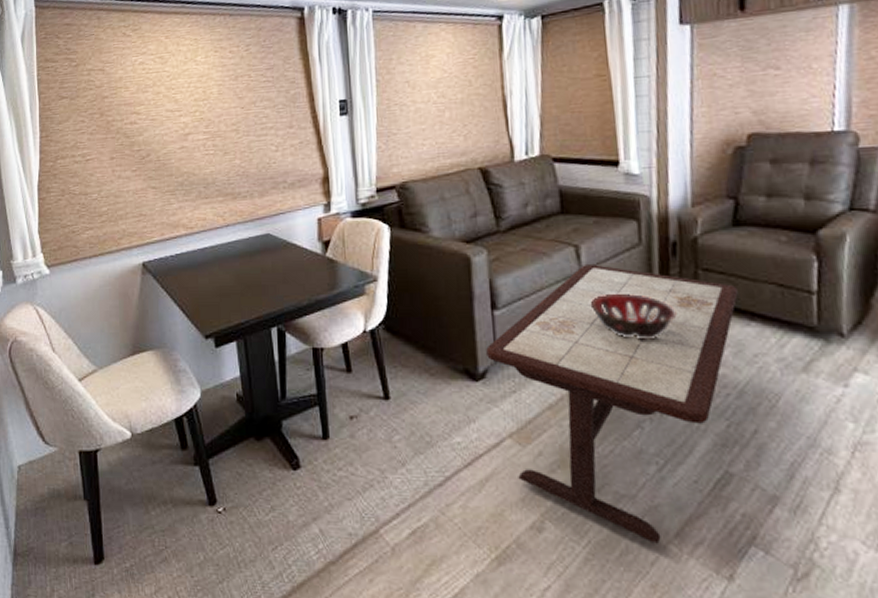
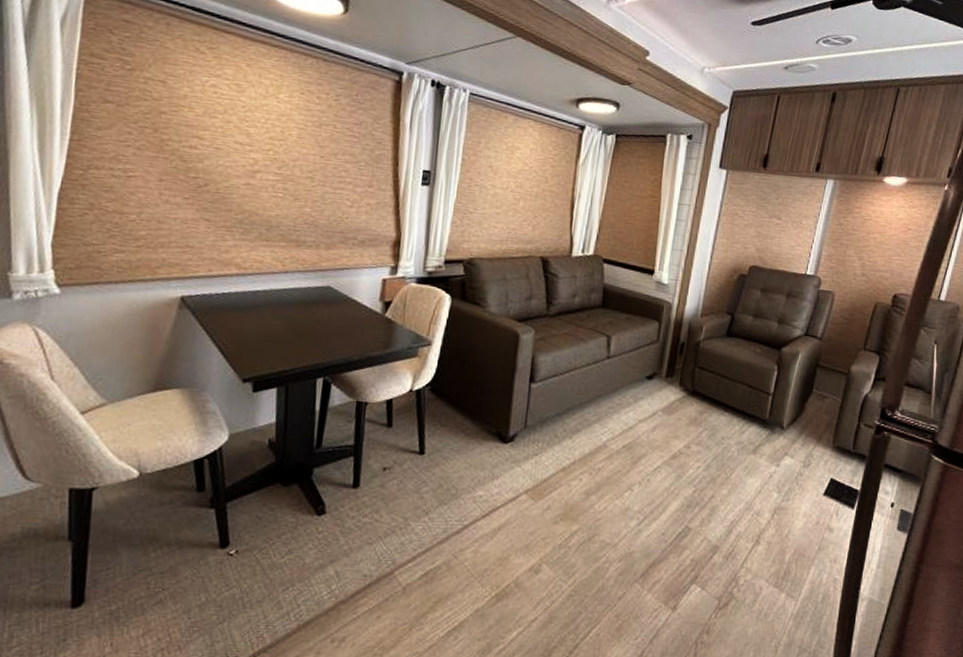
coffee table: present [486,264,738,546] -> none [518,353,721,584]
decorative bowl: present [590,294,677,340] -> none [610,379,674,420]

